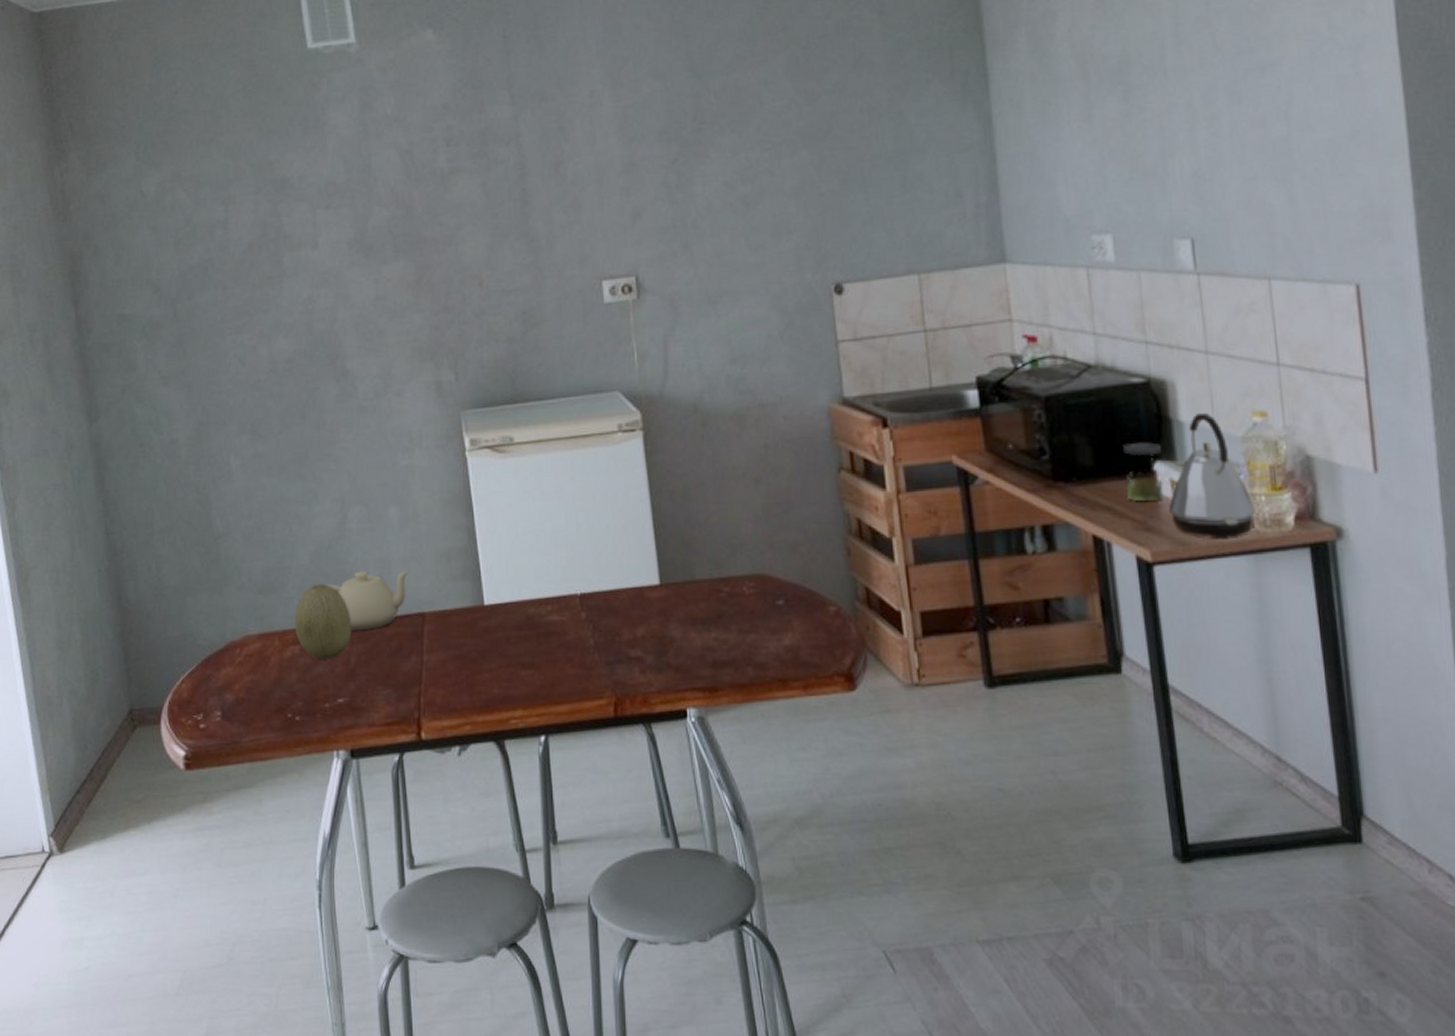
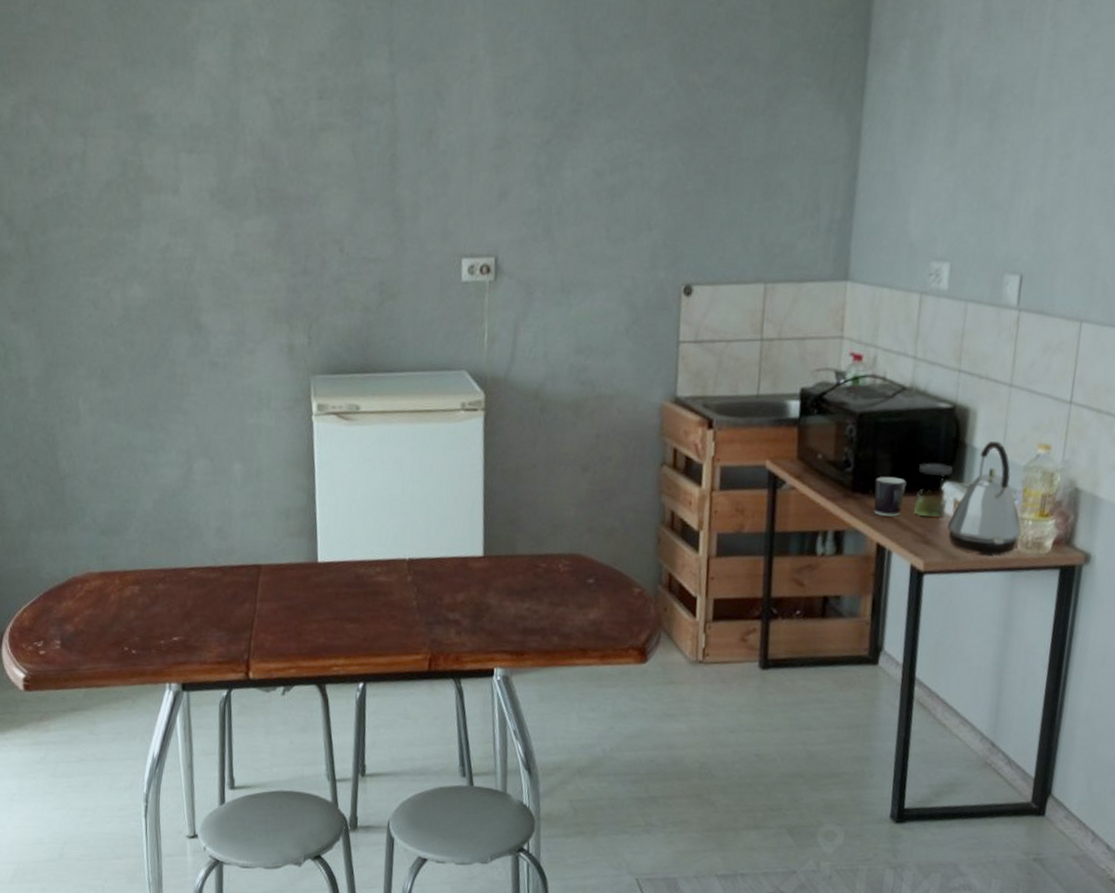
fruit: present [294,584,352,660] -> none [135,530,191,601]
teapot: present [326,569,410,631] -> none [168,521,250,577]
mug: none [1077,461,1113,505] -> present [873,476,907,517]

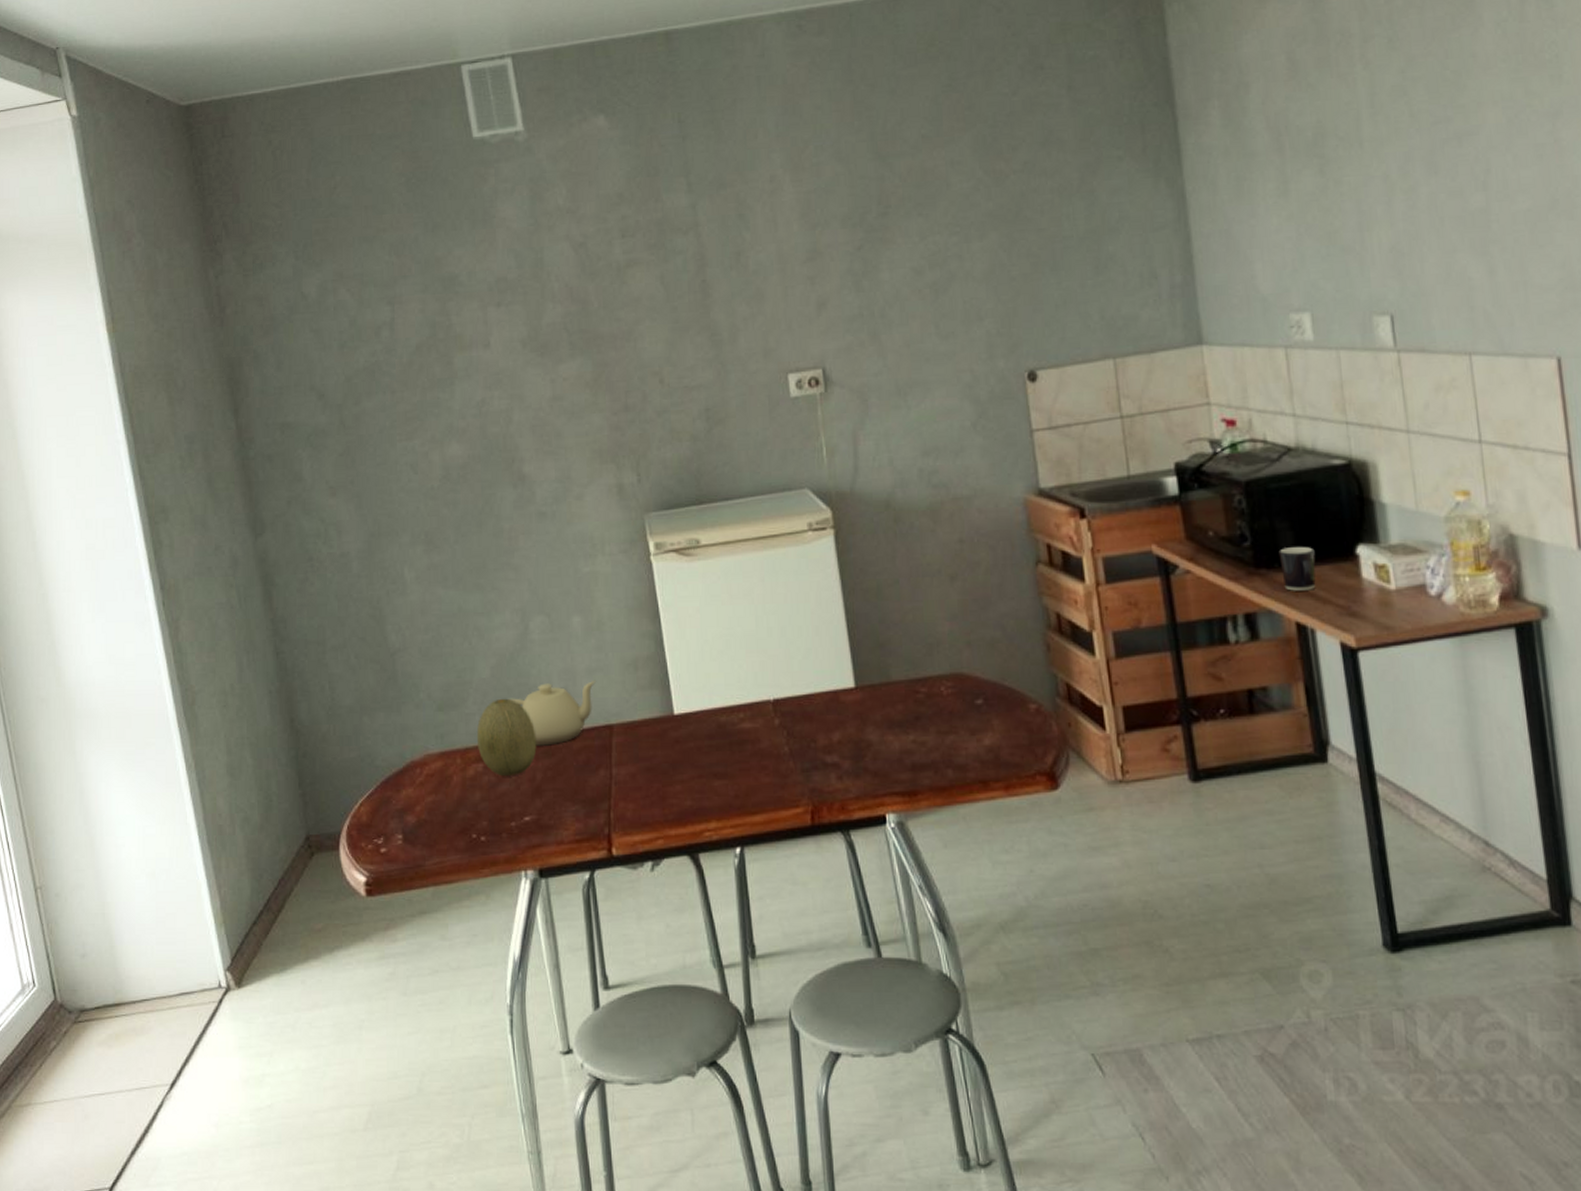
fruit: none [135,530,191,601] -> present [476,698,537,777]
teapot: none [168,521,250,577] -> present [509,679,596,746]
jar: present [914,462,953,517] -> none [1325,525,1367,587]
kettle: present [946,440,1023,555] -> none [1371,493,1461,621]

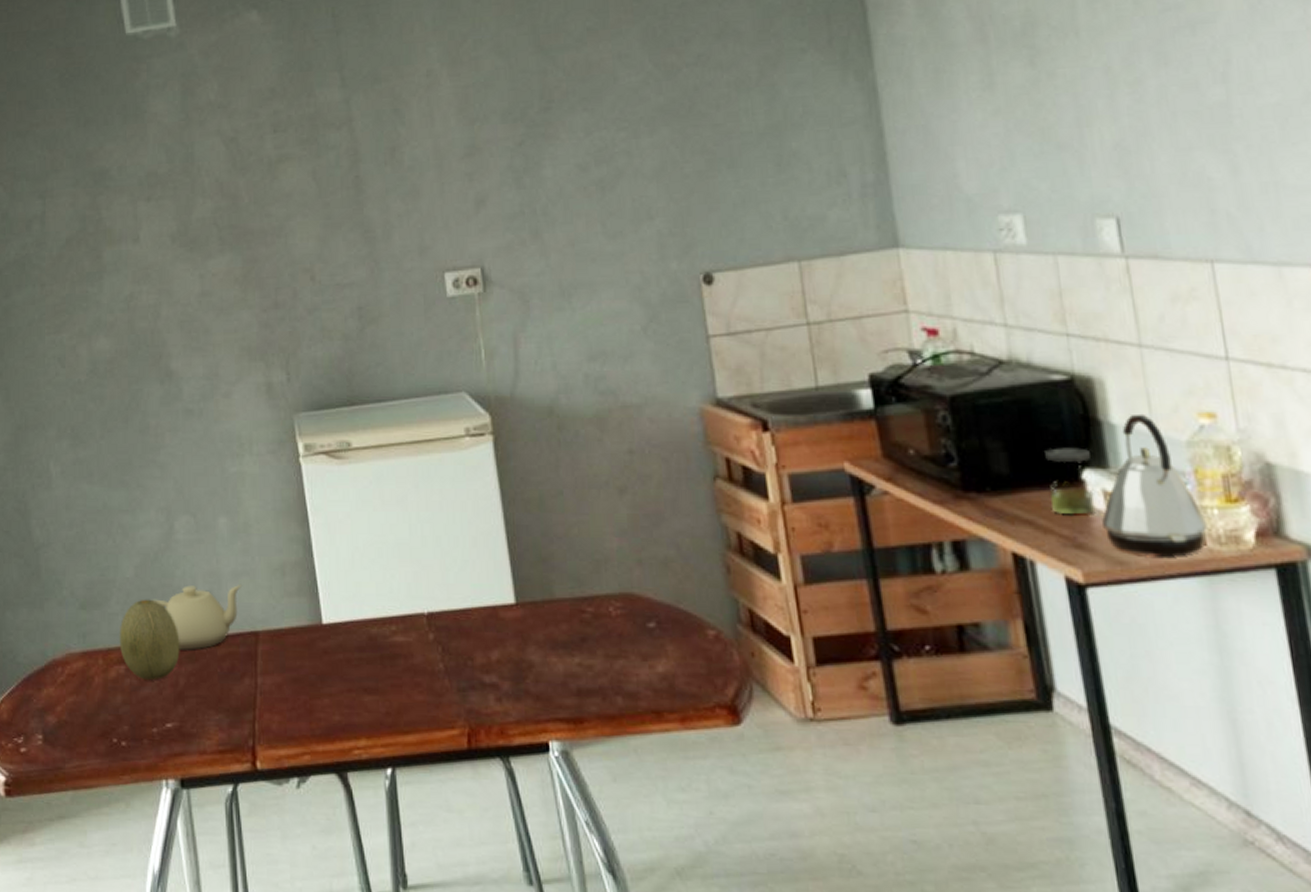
mug: present [1278,546,1316,591] -> none [990,468,1035,518]
jar: none [1325,525,1367,587] -> present [1045,447,1096,515]
kettle: none [1371,493,1461,621] -> present [1101,413,1209,557]

